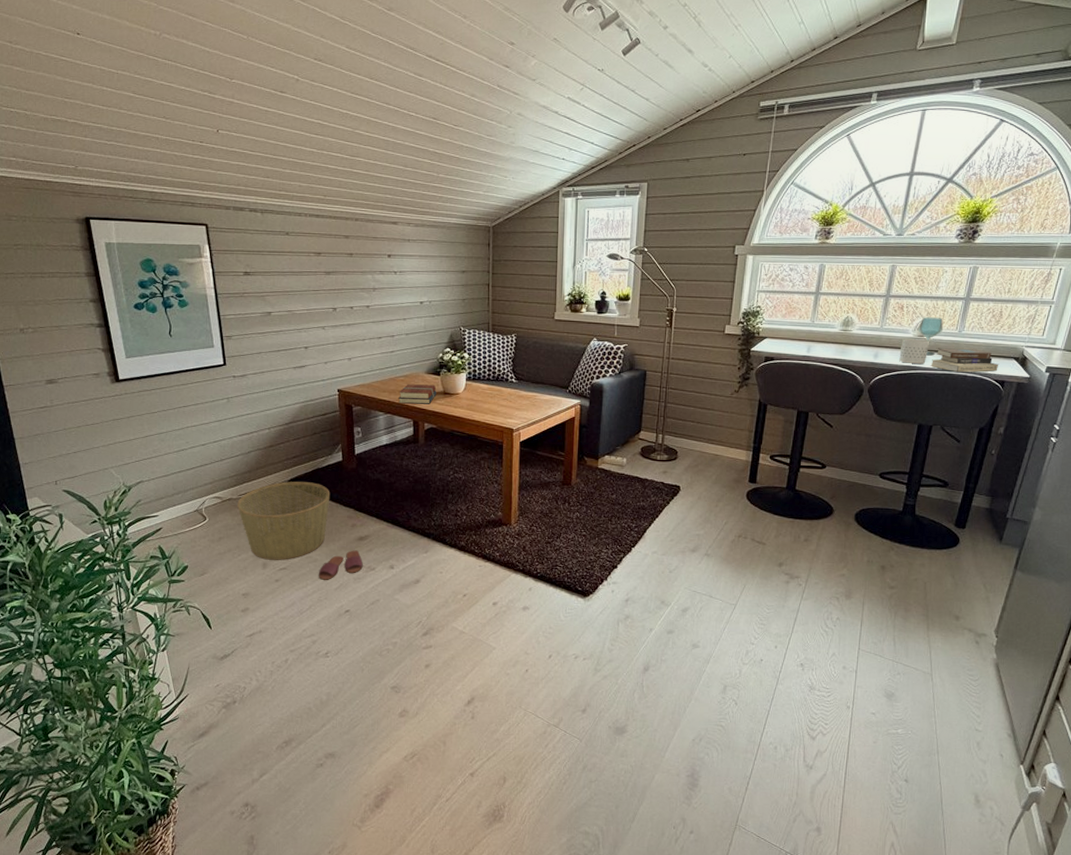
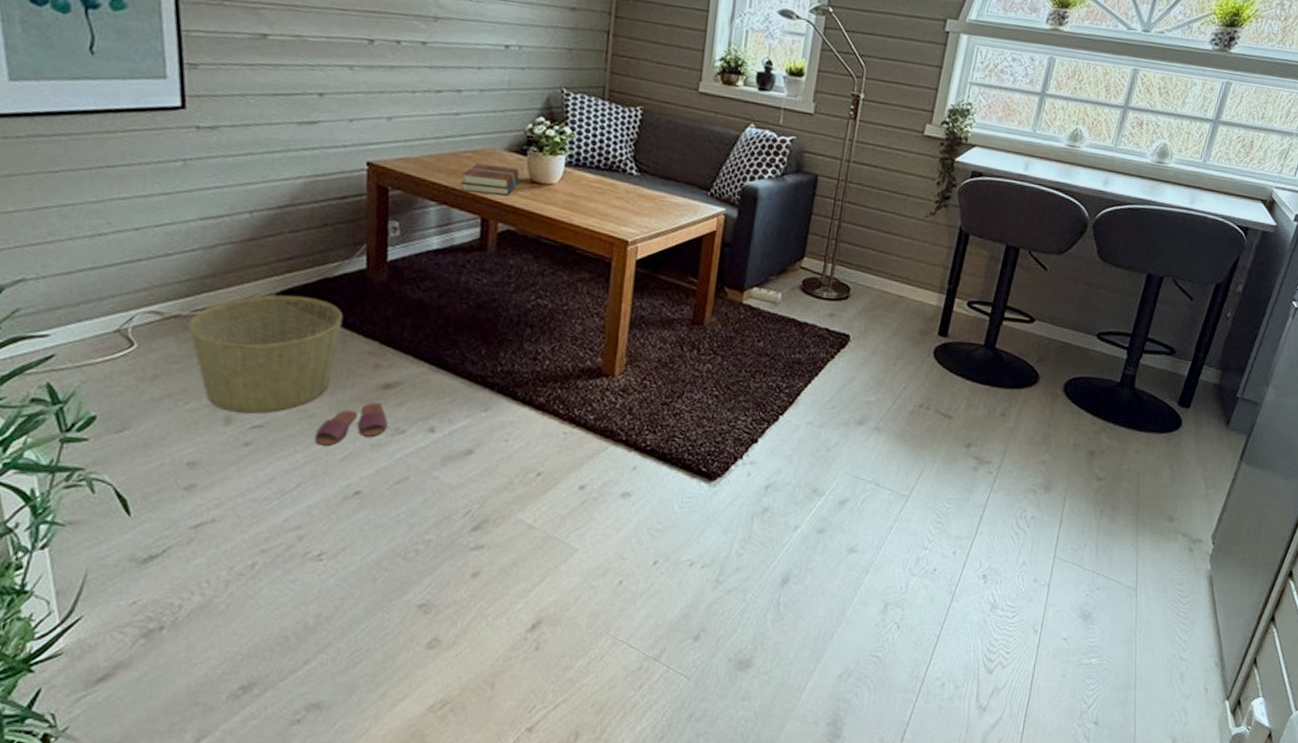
mug: present [899,339,930,364] -> none [1132,164,1170,198]
wine glass: present [918,317,944,356] -> none [1157,139,1187,189]
books: present [930,348,998,373] -> none [1167,179,1244,215]

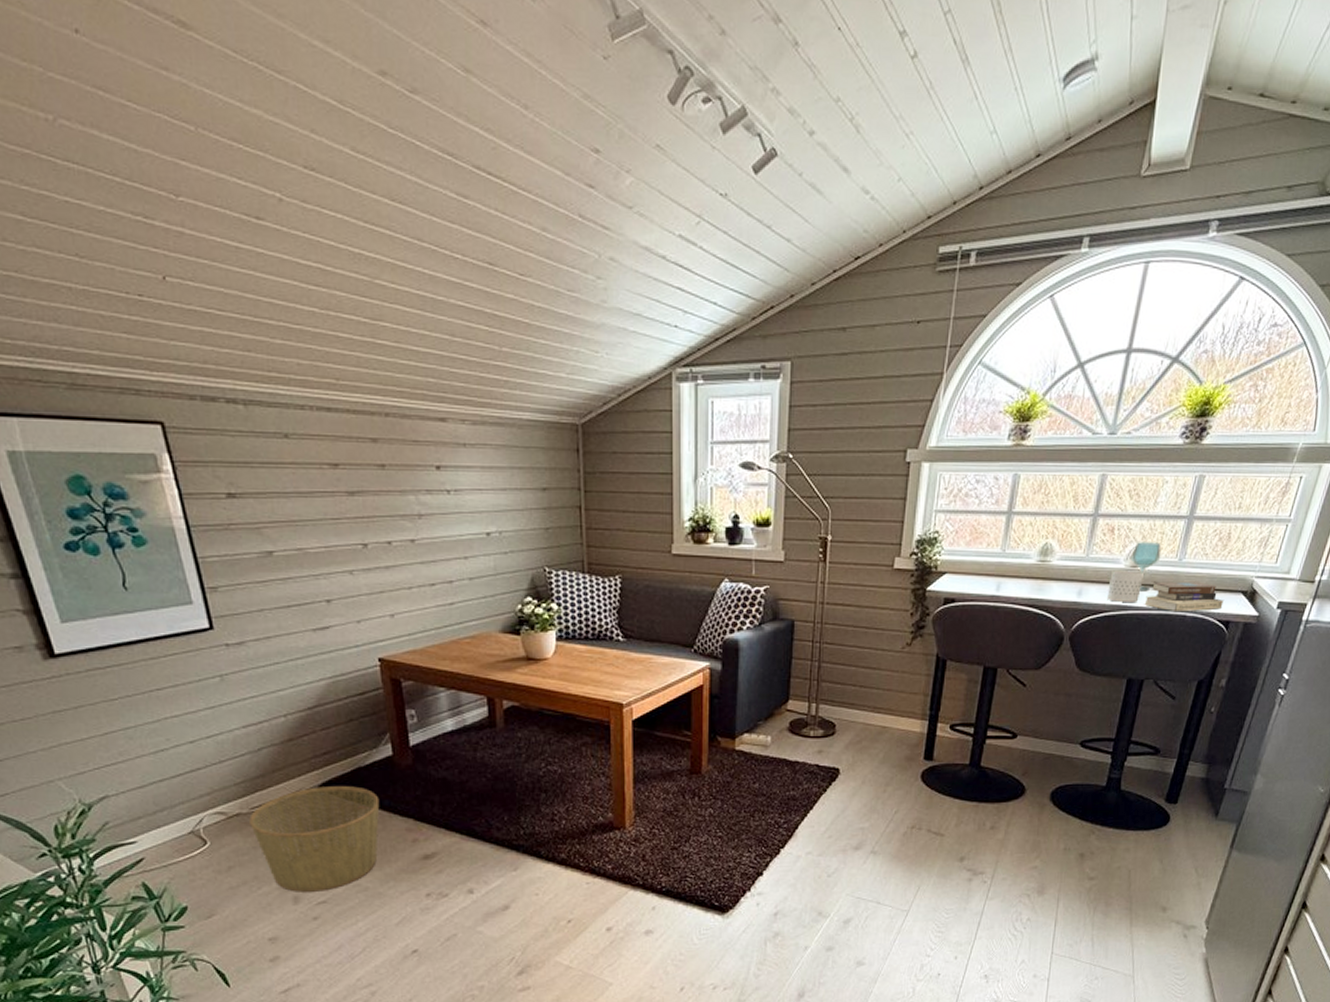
slippers: present [314,402,388,446] -> none [371,872,432,914]
books: present [460,163,520,196] -> none [464,648,517,675]
mug: none [1132,164,1170,198] -> present [1107,570,1145,602]
wine glass: none [1157,139,1187,189] -> present [1130,542,1161,592]
books: none [1167,179,1244,215] -> present [1144,581,1223,613]

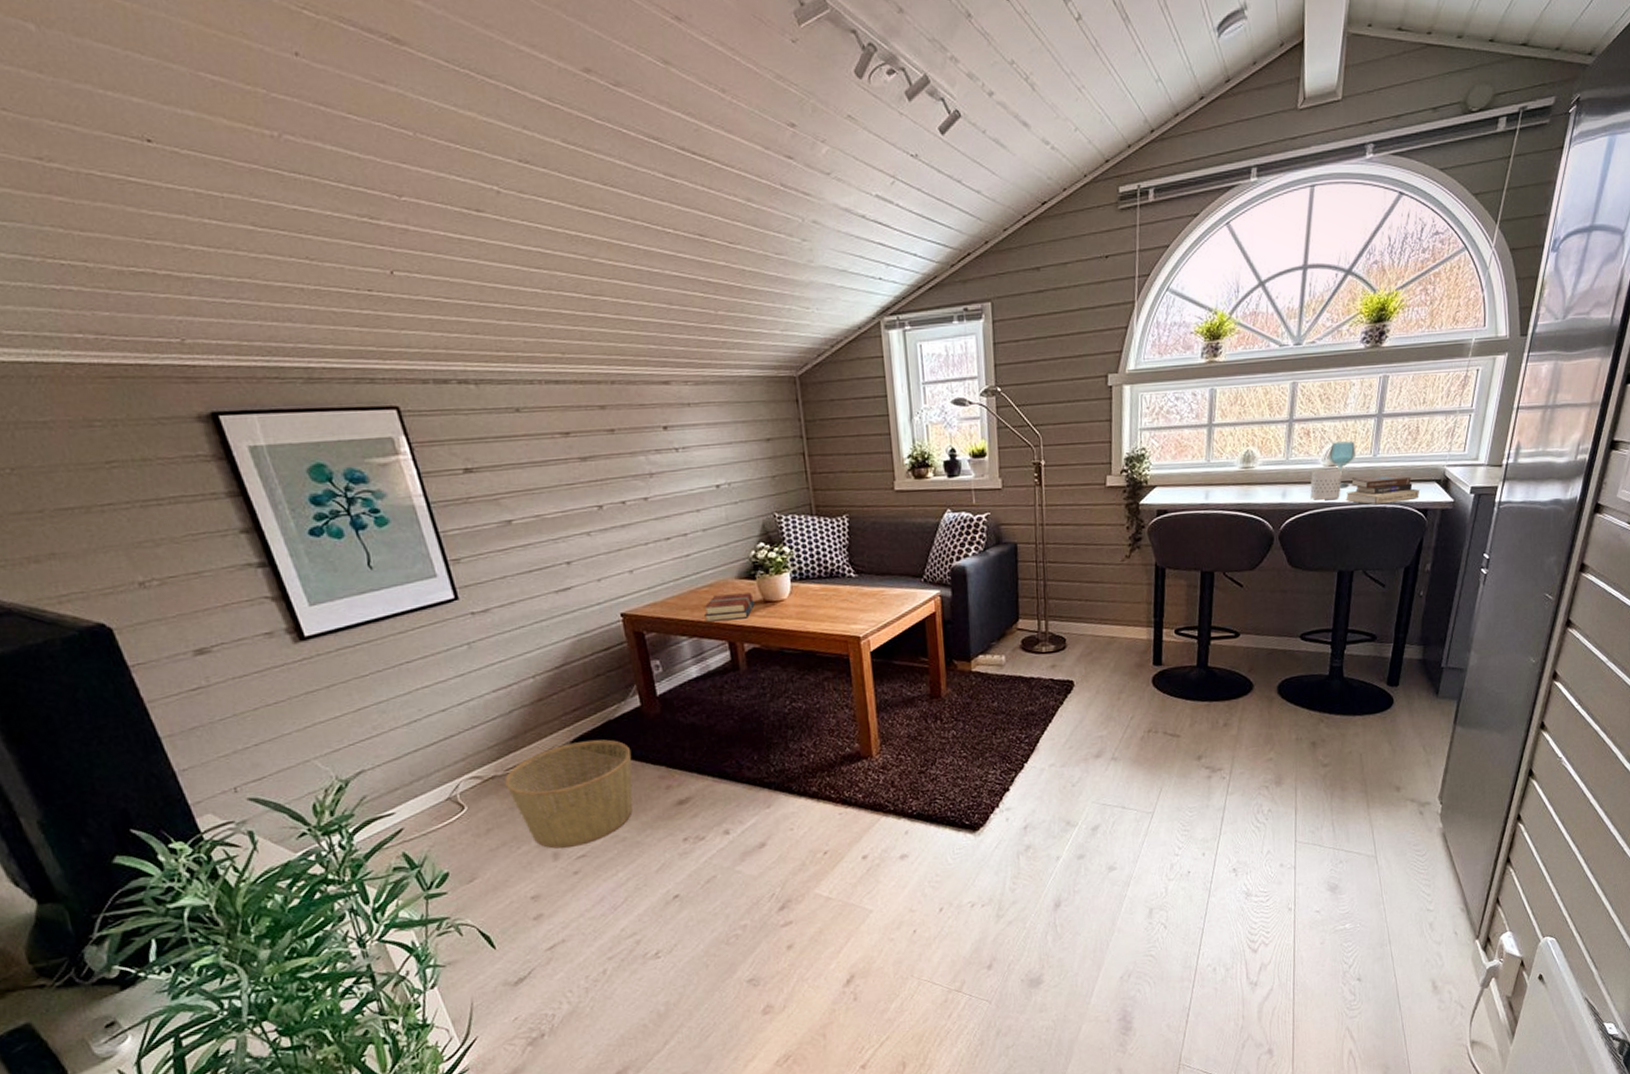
books: none [464,648,517,675] -> present [704,592,755,622]

